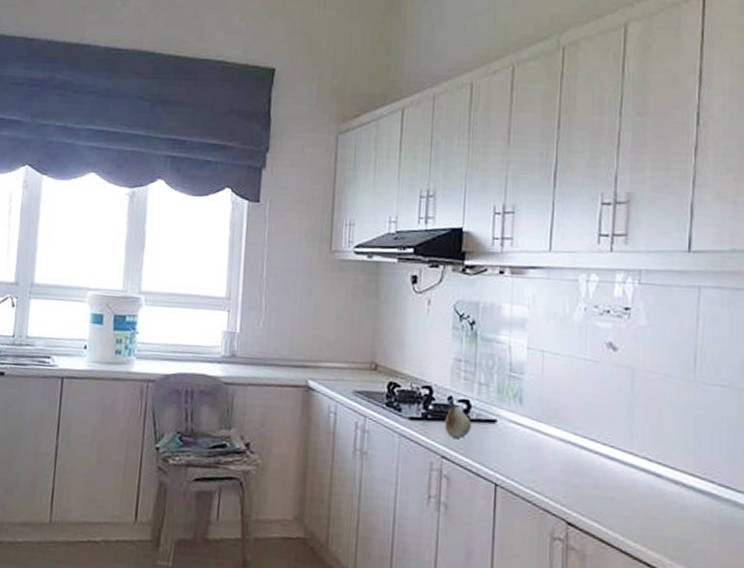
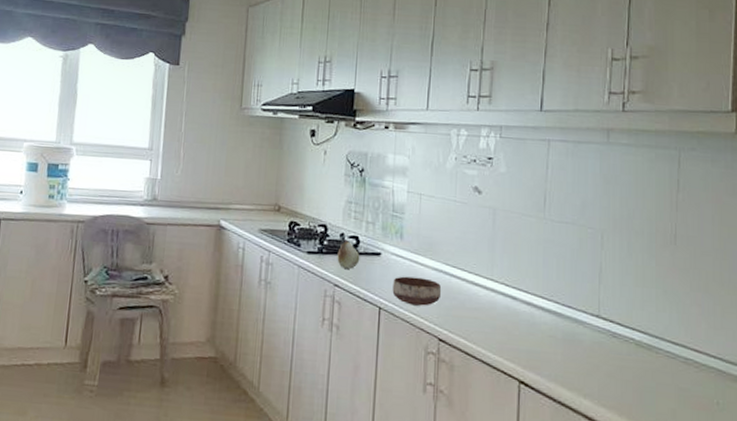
bowl: none [510,447,570,483] -> present [392,276,442,306]

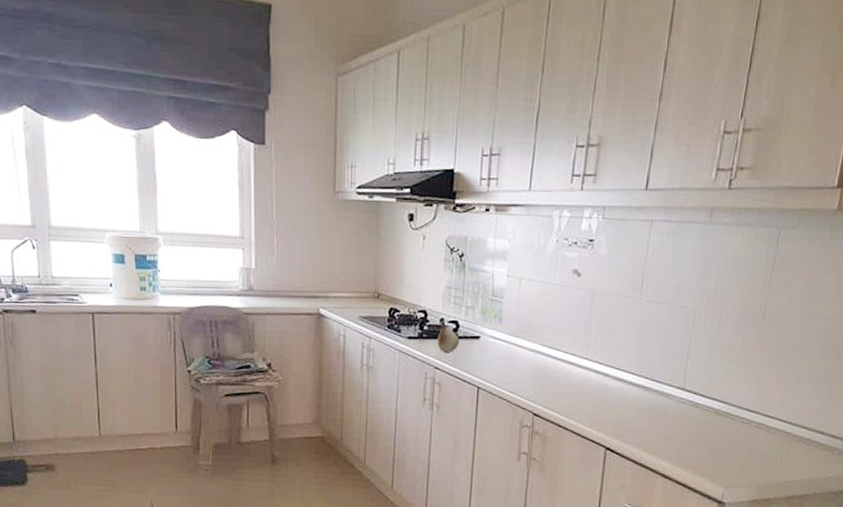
bowl: present [392,276,442,306] -> none [490,357,538,385]

